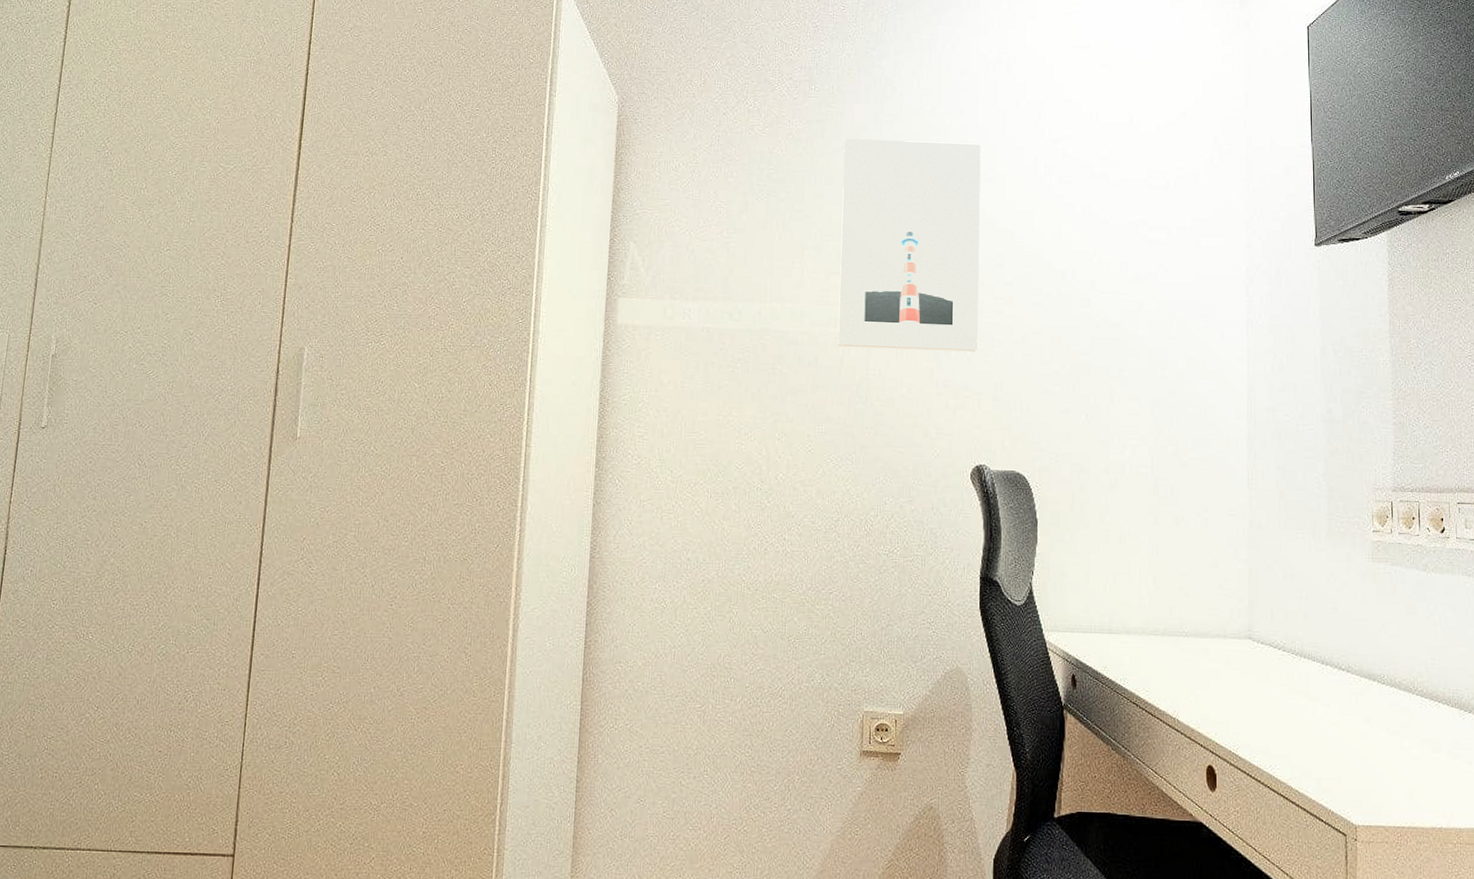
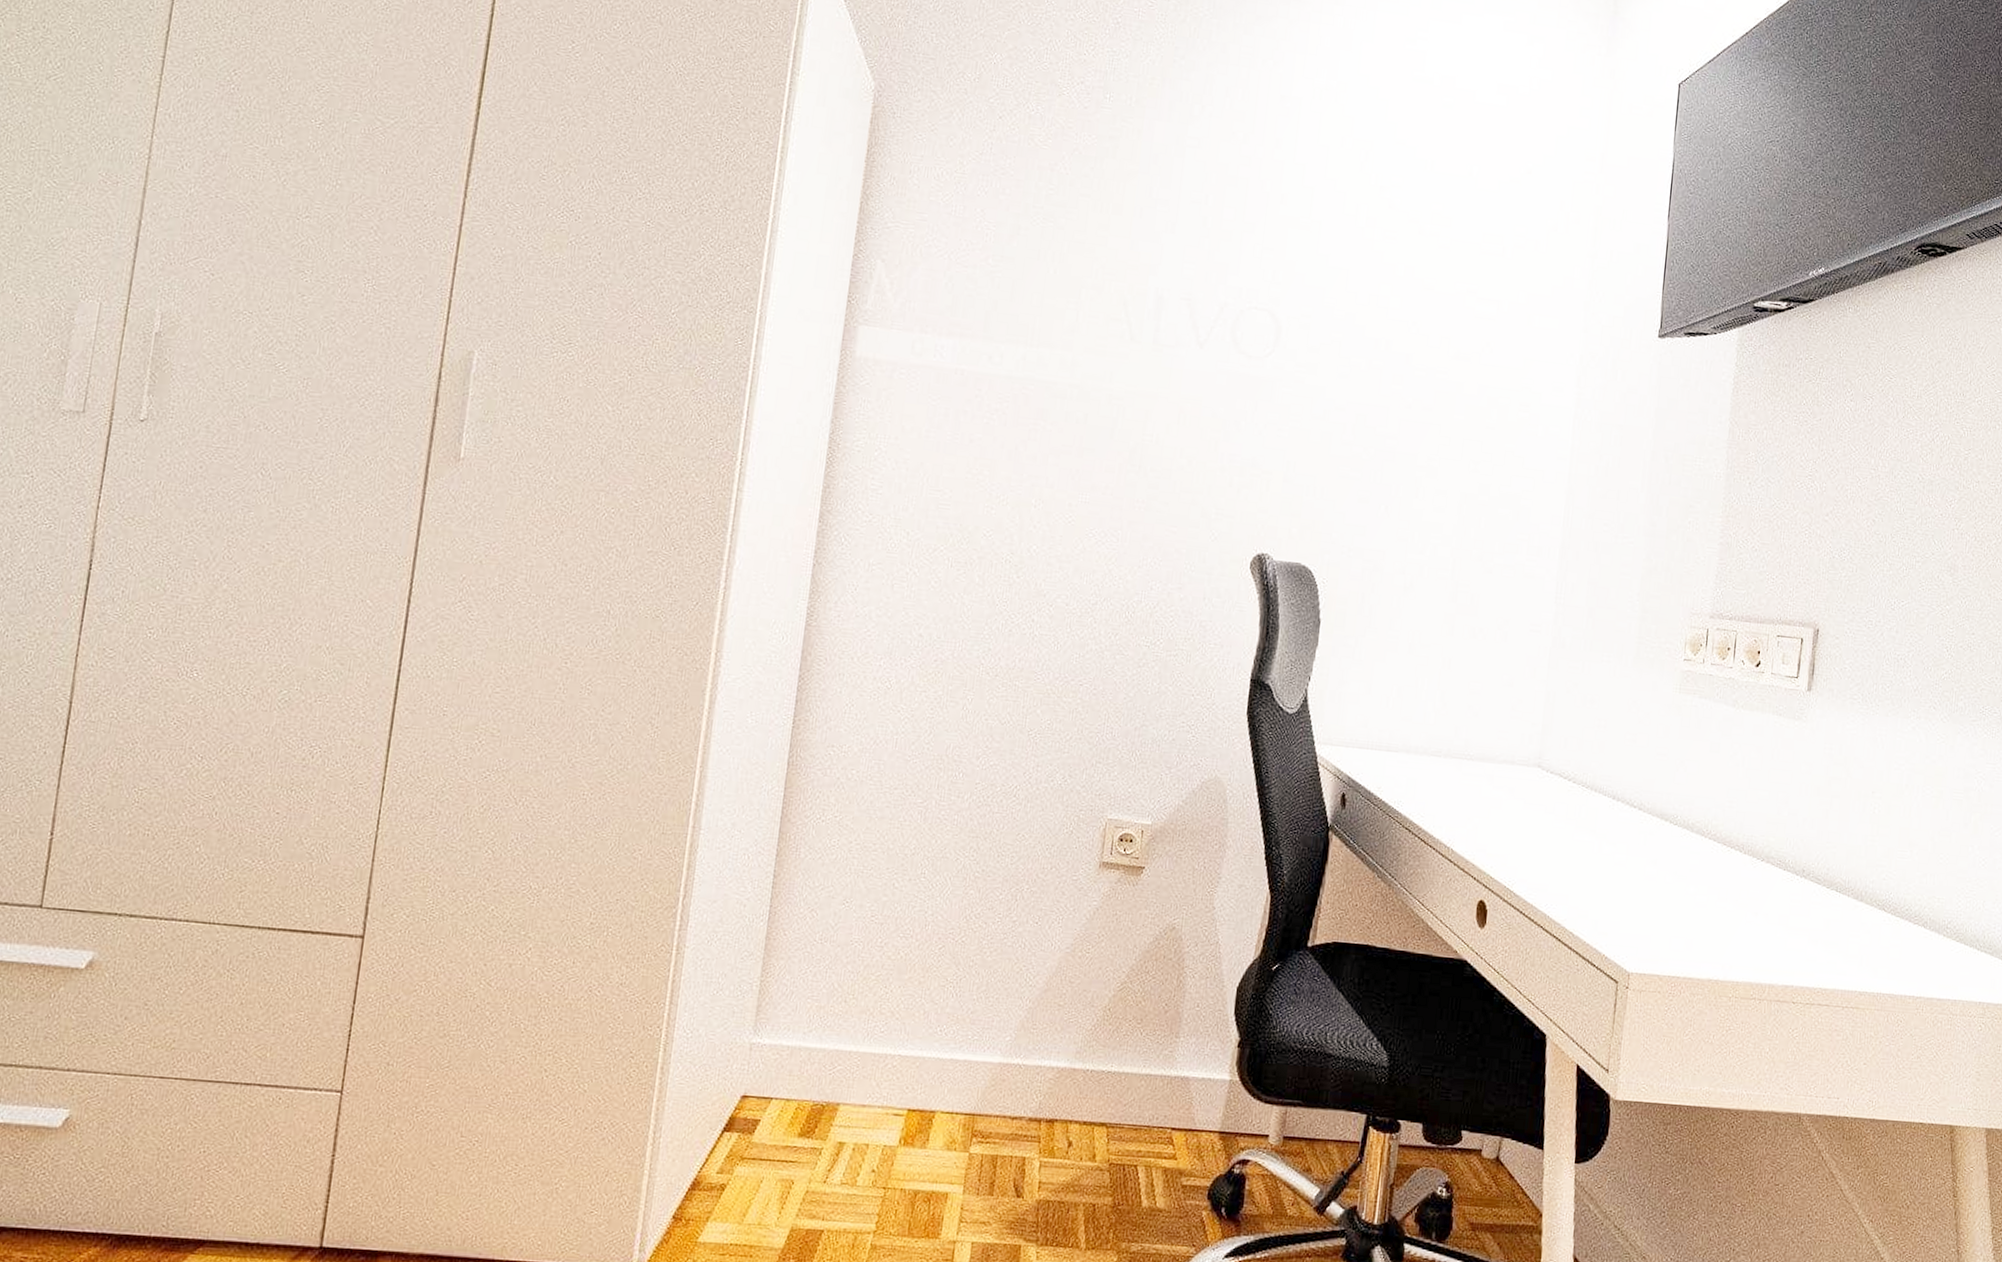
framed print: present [838,139,981,352] -> none [1112,161,1297,425]

